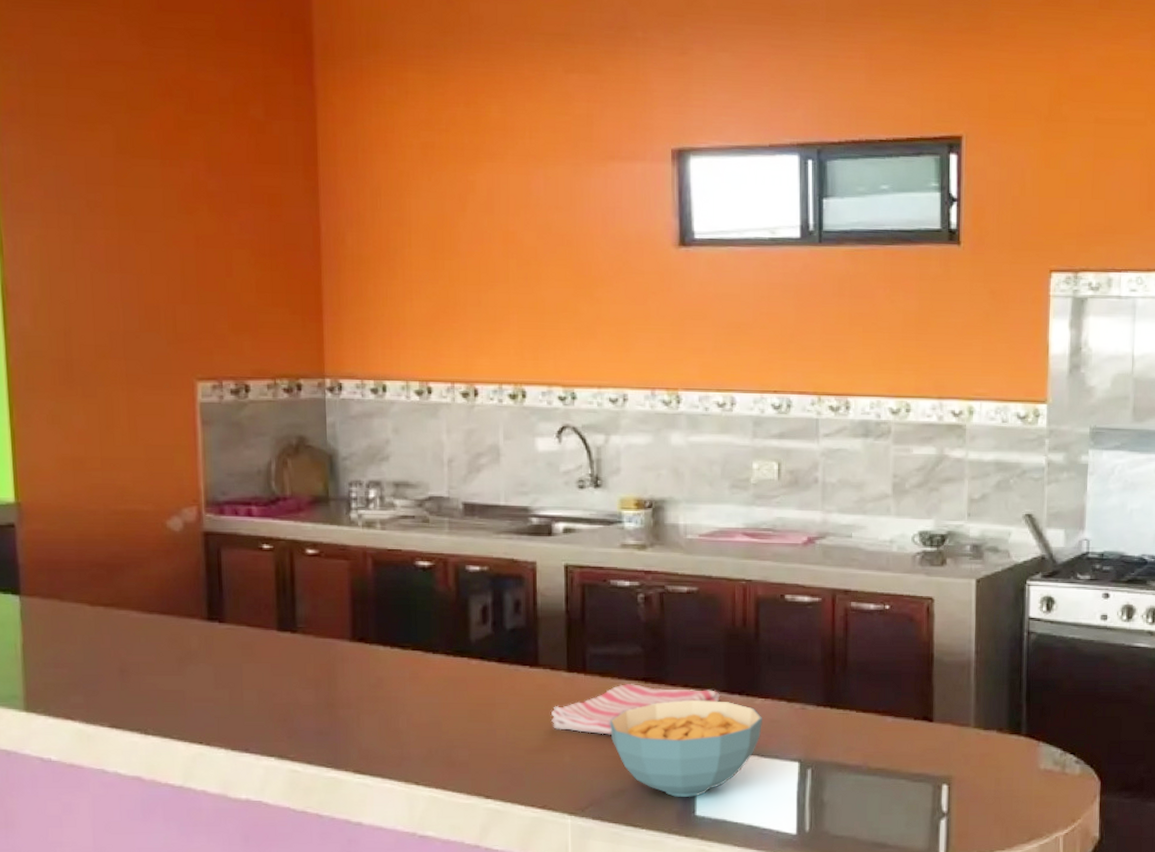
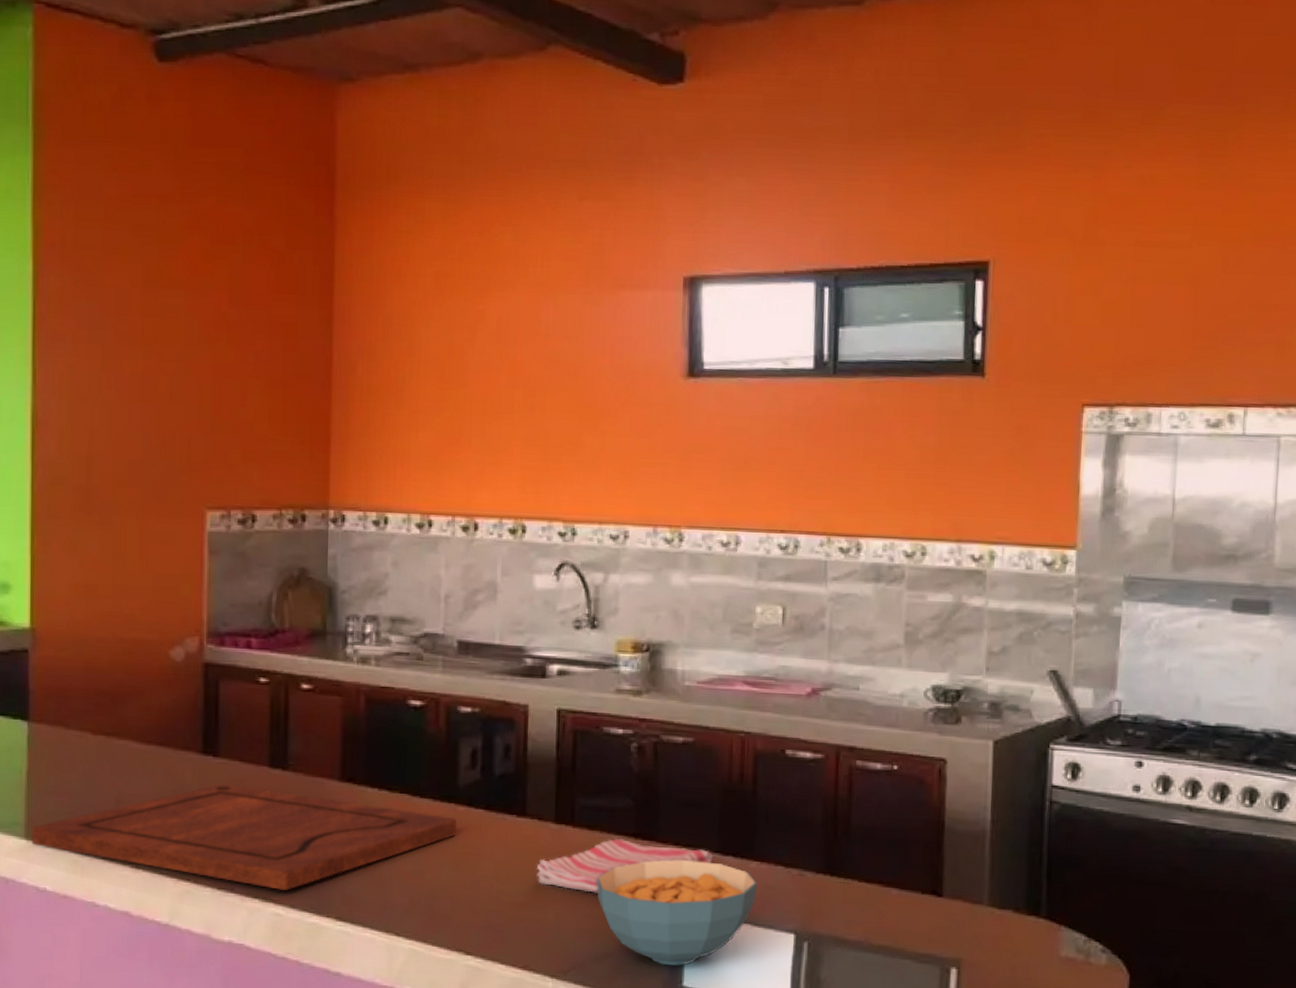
cutting board: none [31,648,470,748] -> present [31,783,456,890]

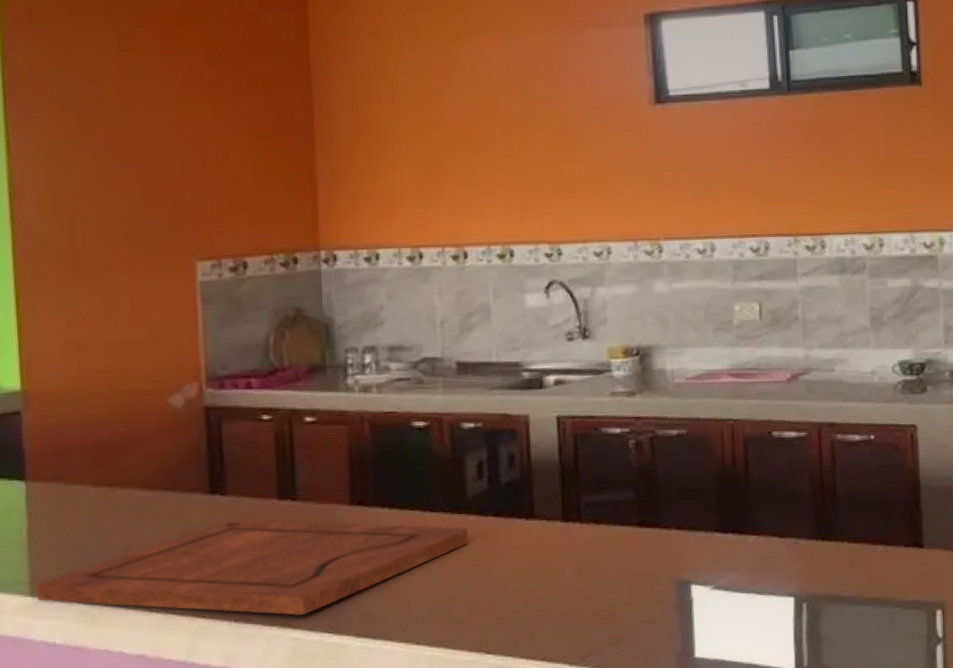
dish towel: present [537,839,713,893] -> none [549,529,714,582]
cereal bowl: present [596,859,758,966] -> none [605,540,757,640]

